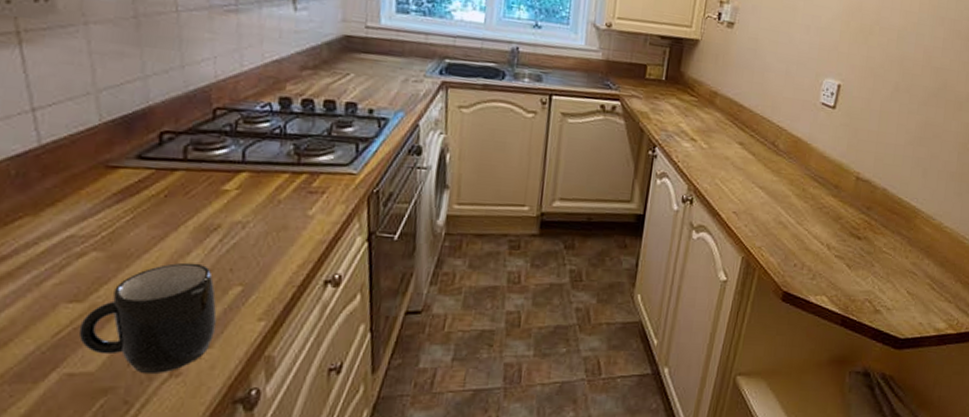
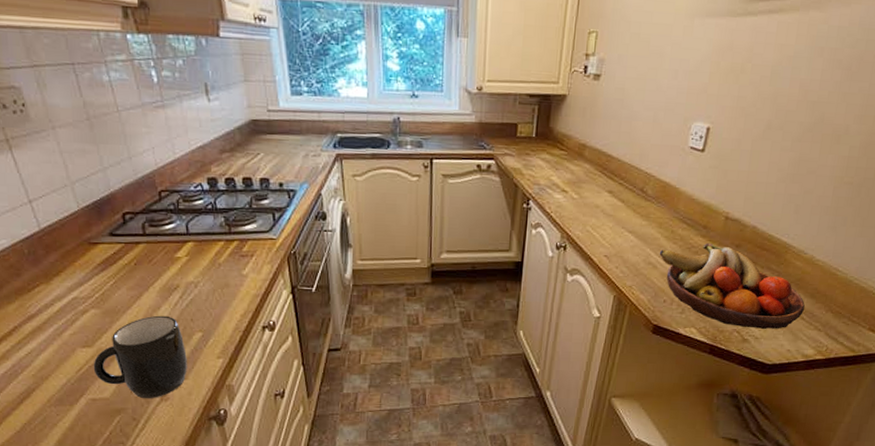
fruit bowl: none [790,203,935,300] -> present [659,242,805,329]

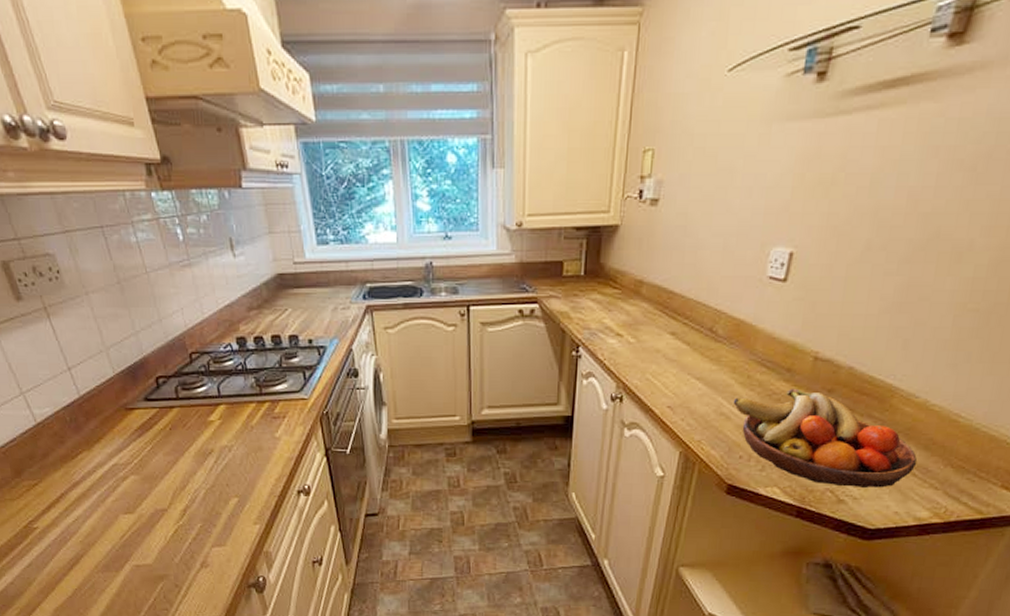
mug: present [93,315,187,399] -> none [135,480,225,566]

